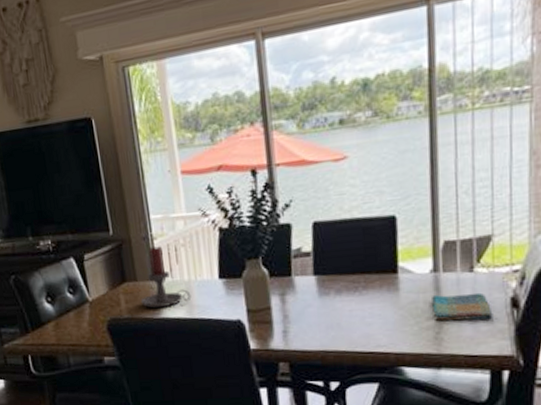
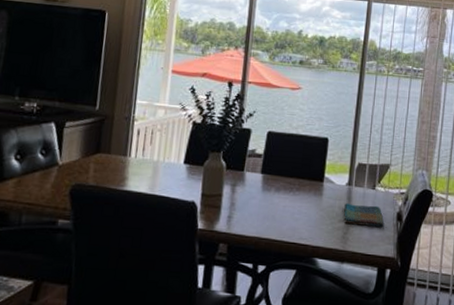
candle holder: present [140,246,192,309] -> none [108,127,157,181]

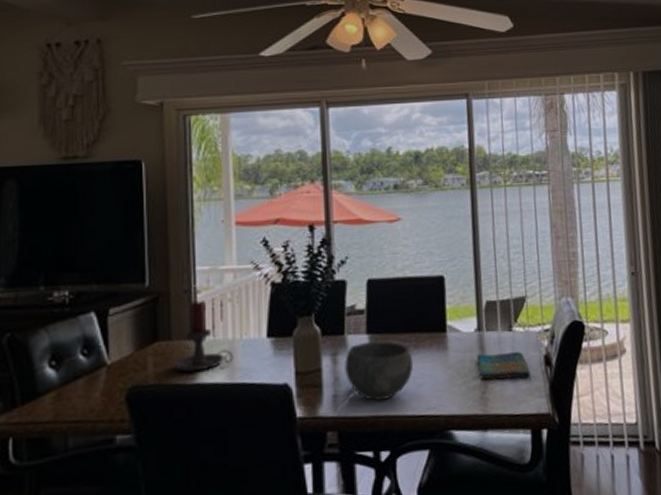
candle holder: none [108,127,157,181] -> present [172,300,234,373]
bowl: none [240,180,295,226] -> present [345,341,414,401]

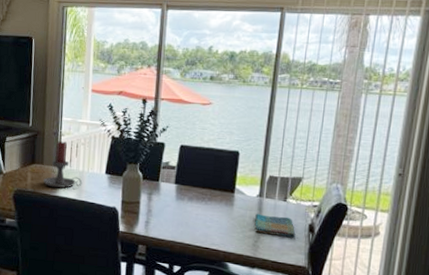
bowl: present [345,341,414,401] -> none [156,189,207,232]

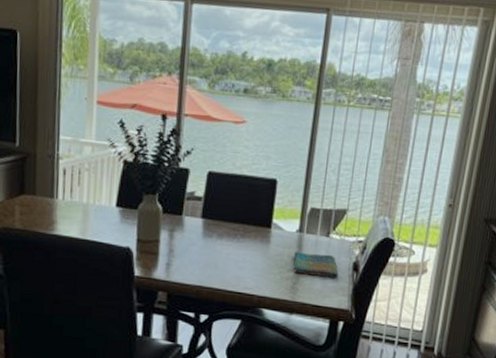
candle holder: present [43,141,83,188] -> none [35,165,87,225]

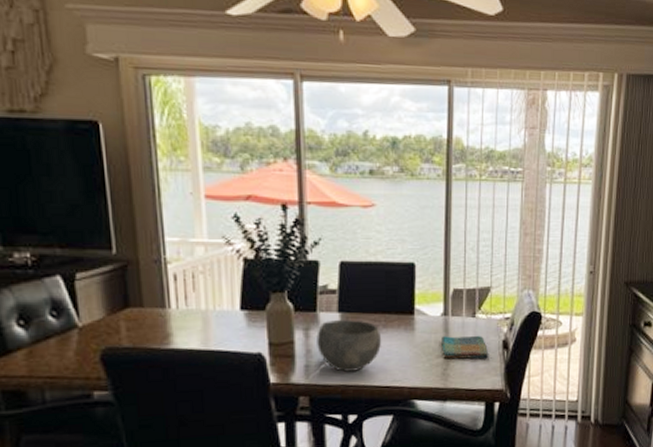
bowl: none [179,225,239,275] -> present [317,320,382,372]

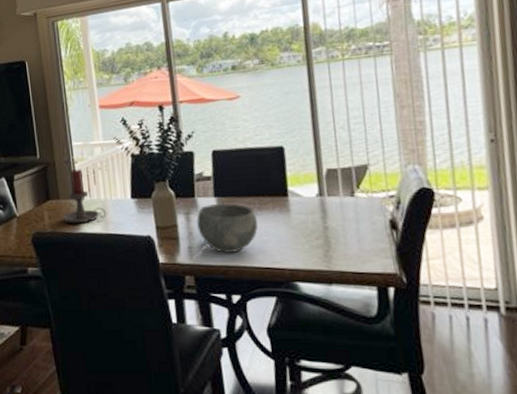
candle holder: none [146,271,208,338] -> present [62,169,107,224]
dish towel: present [442,335,489,359] -> none [319,215,376,240]

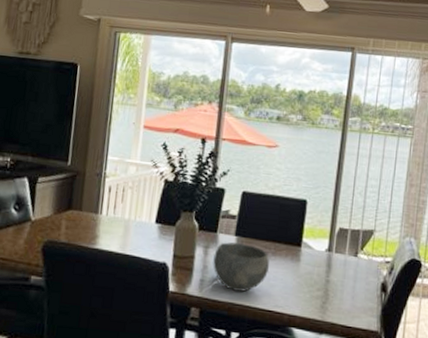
candle holder: present [62,169,107,224] -> none [80,183,128,240]

